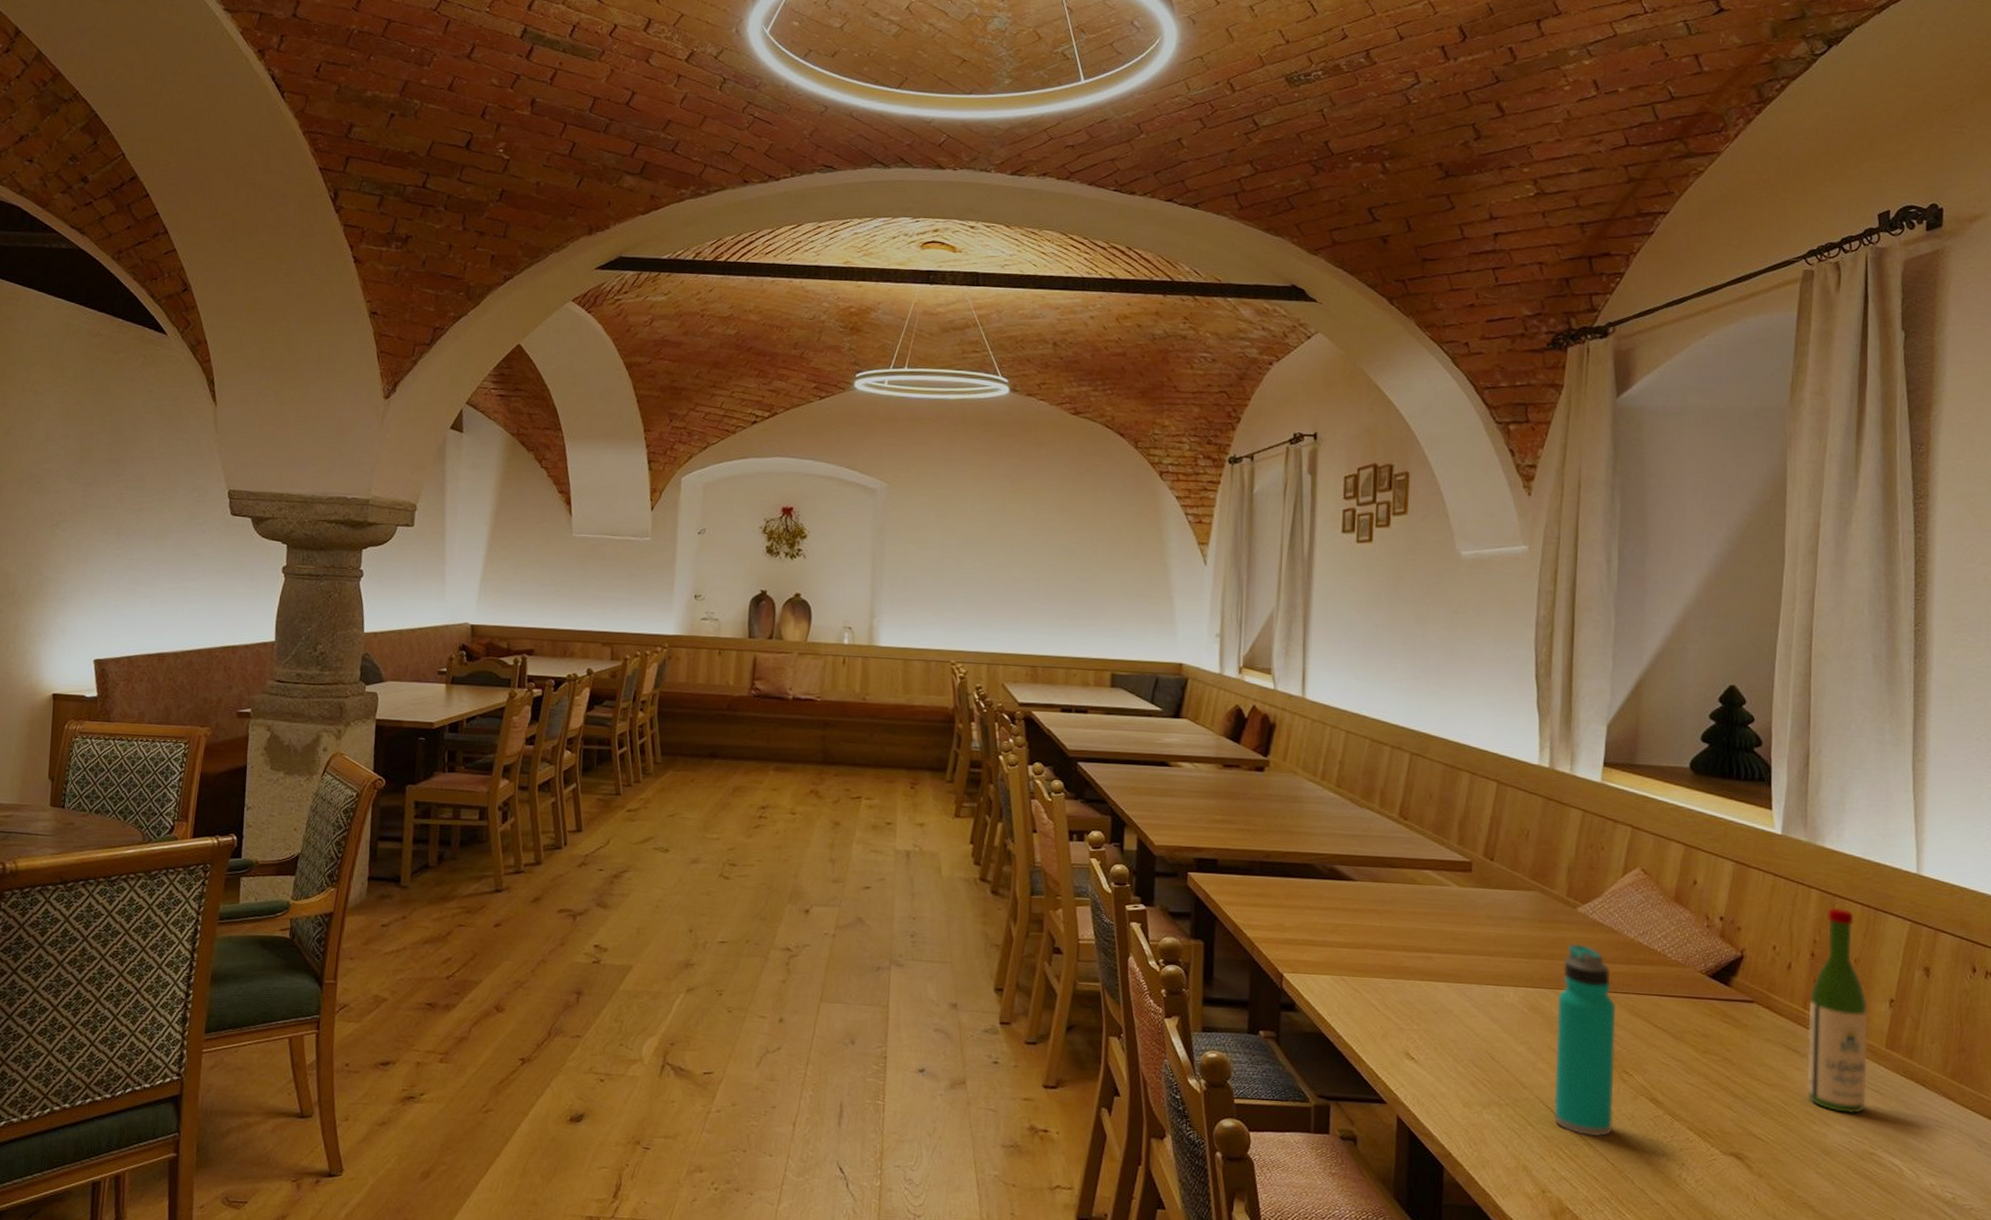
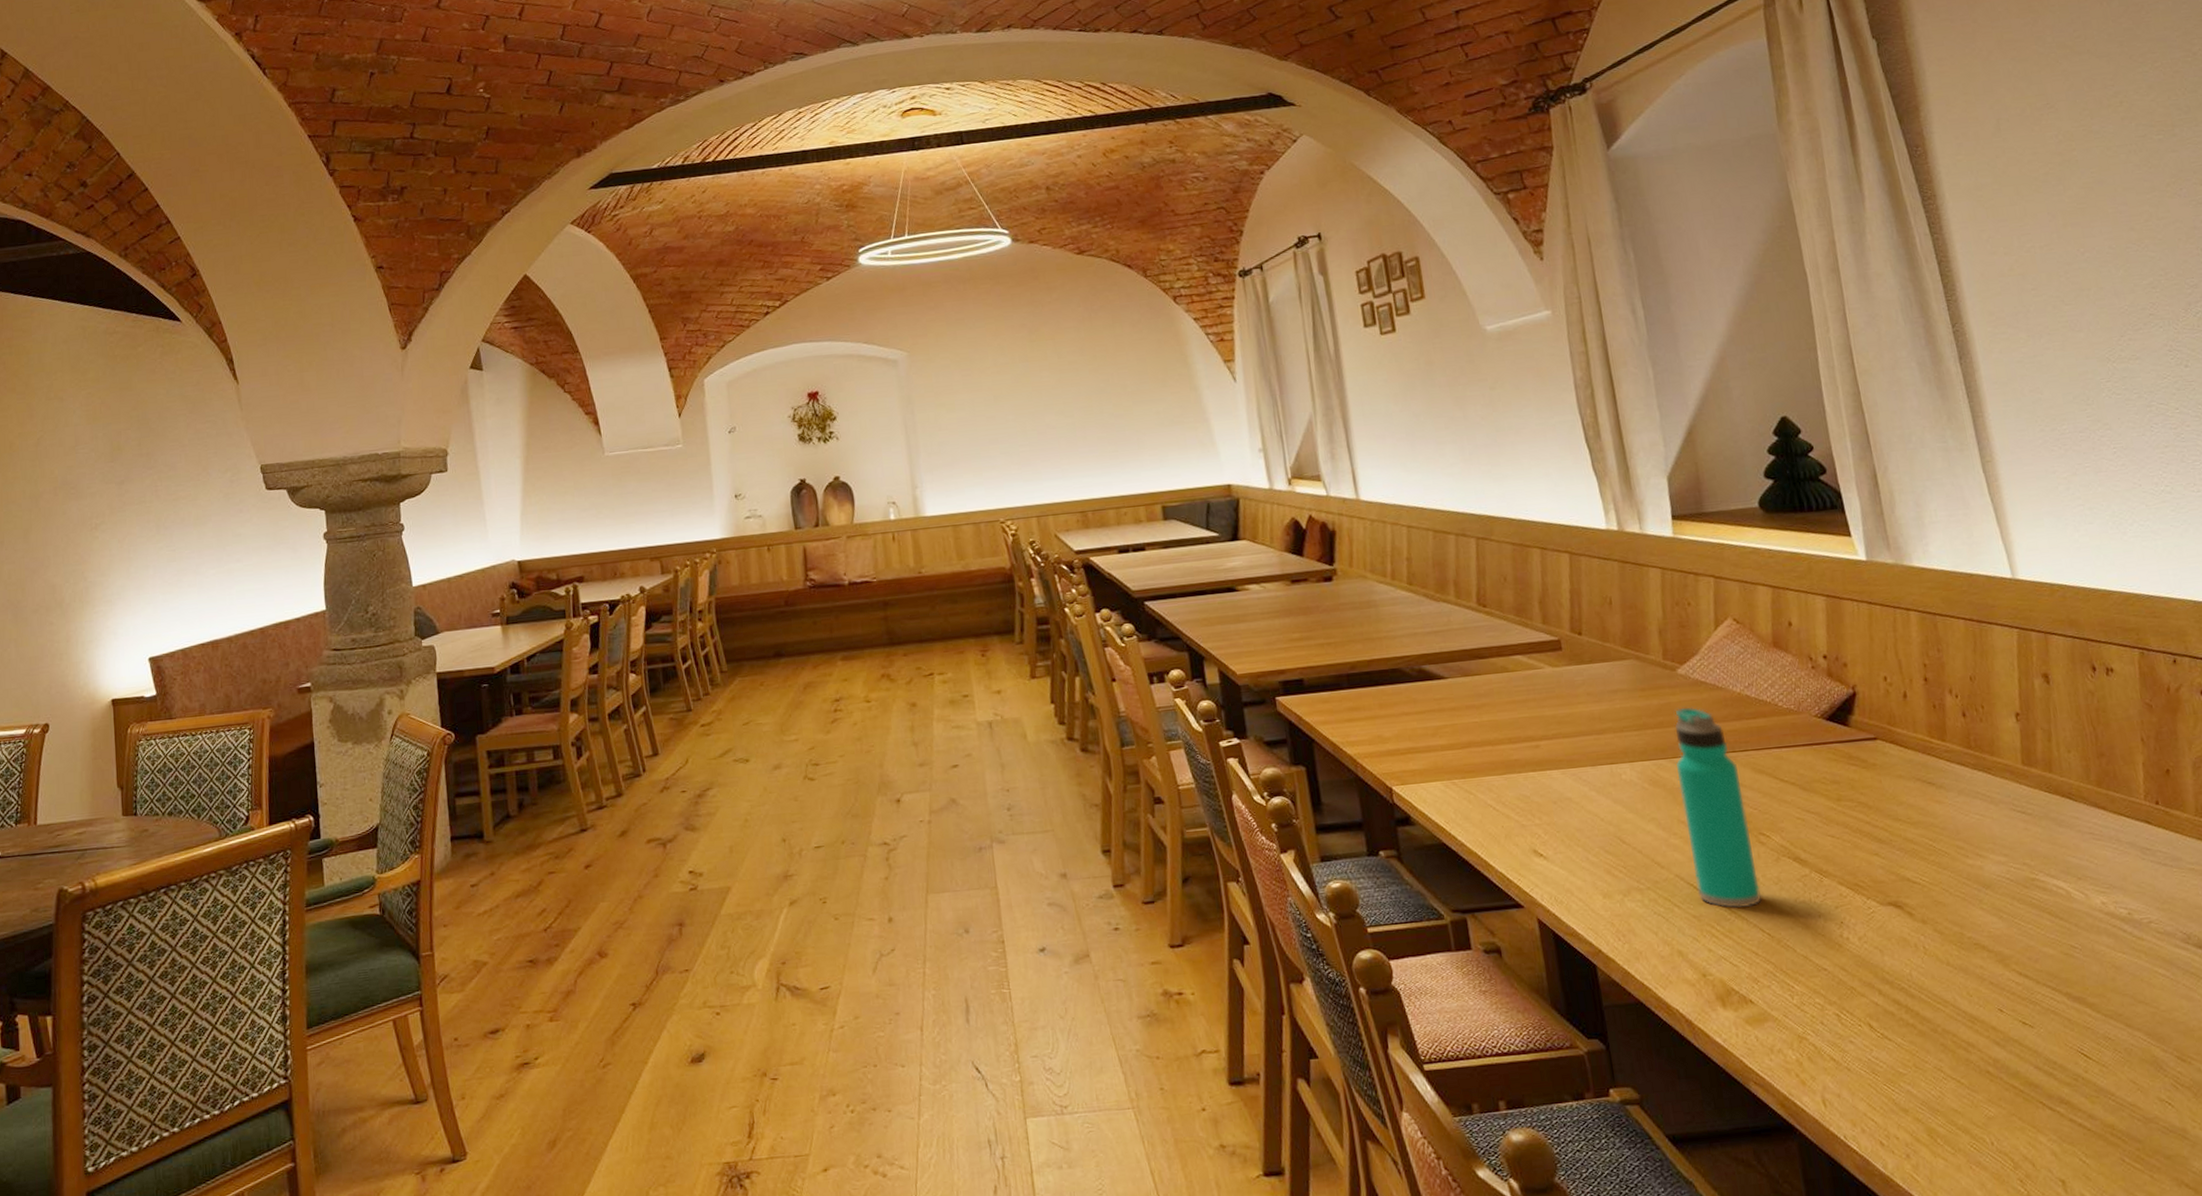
wine bottle: present [1806,907,1868,1115] -> none [1930,626,2015,842]

